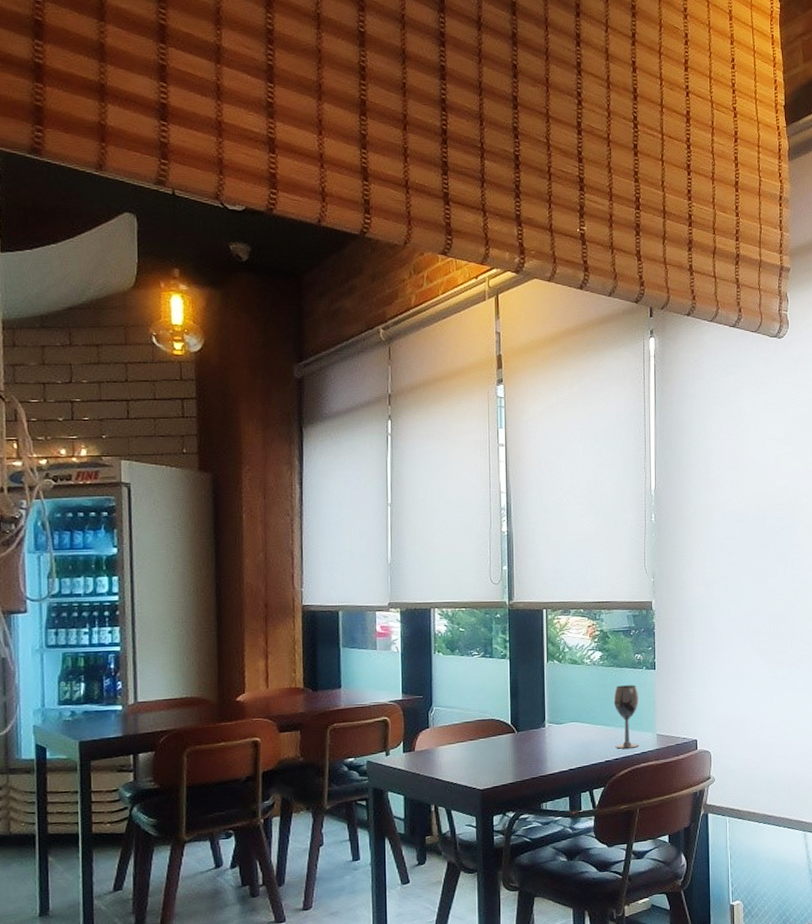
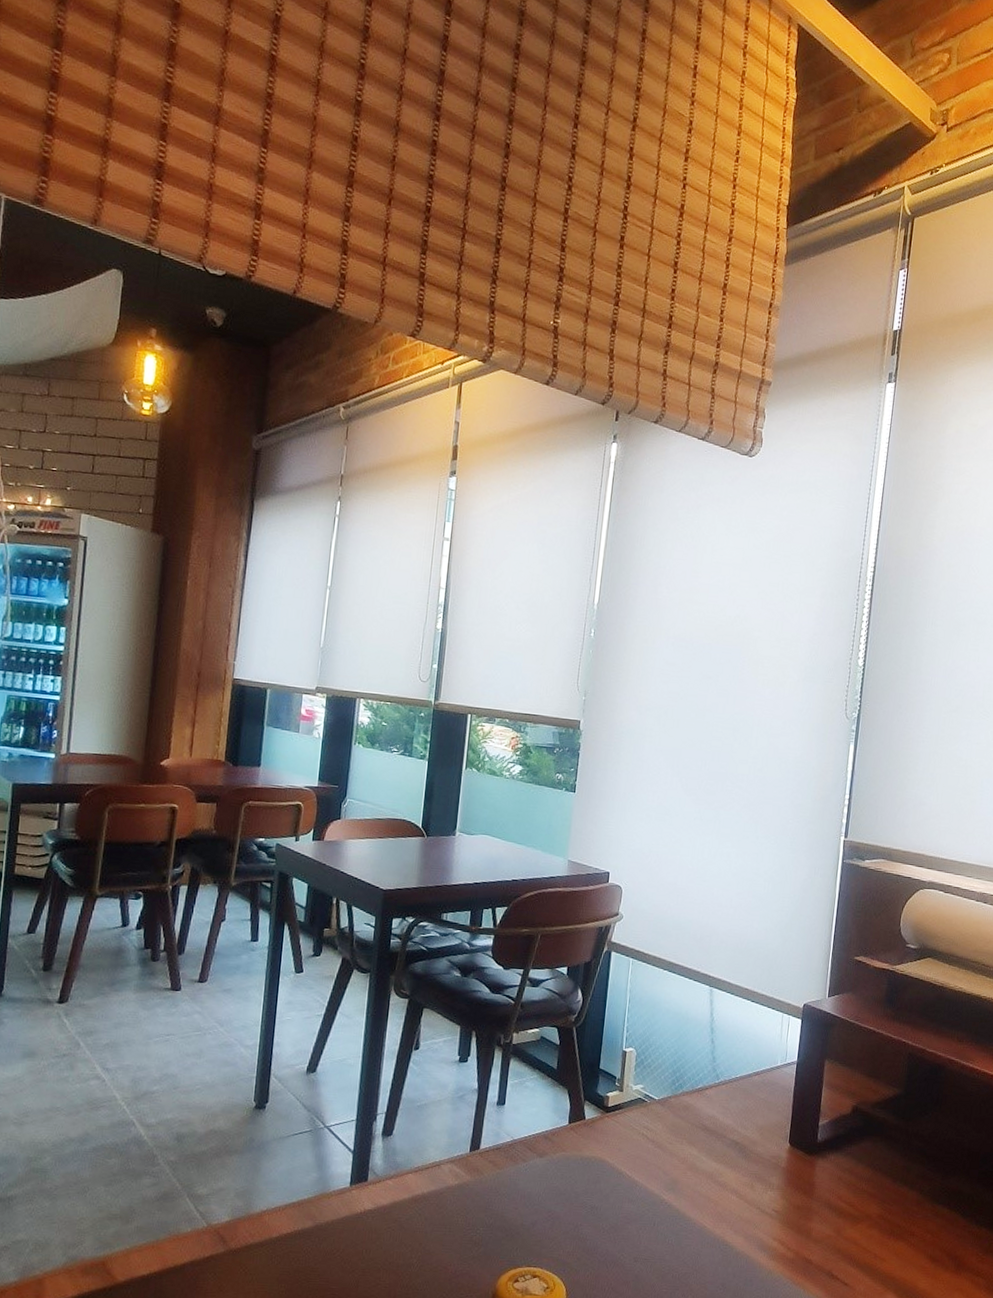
wine glass: present [613,685,639,749] -> none [524,804,555,871]

